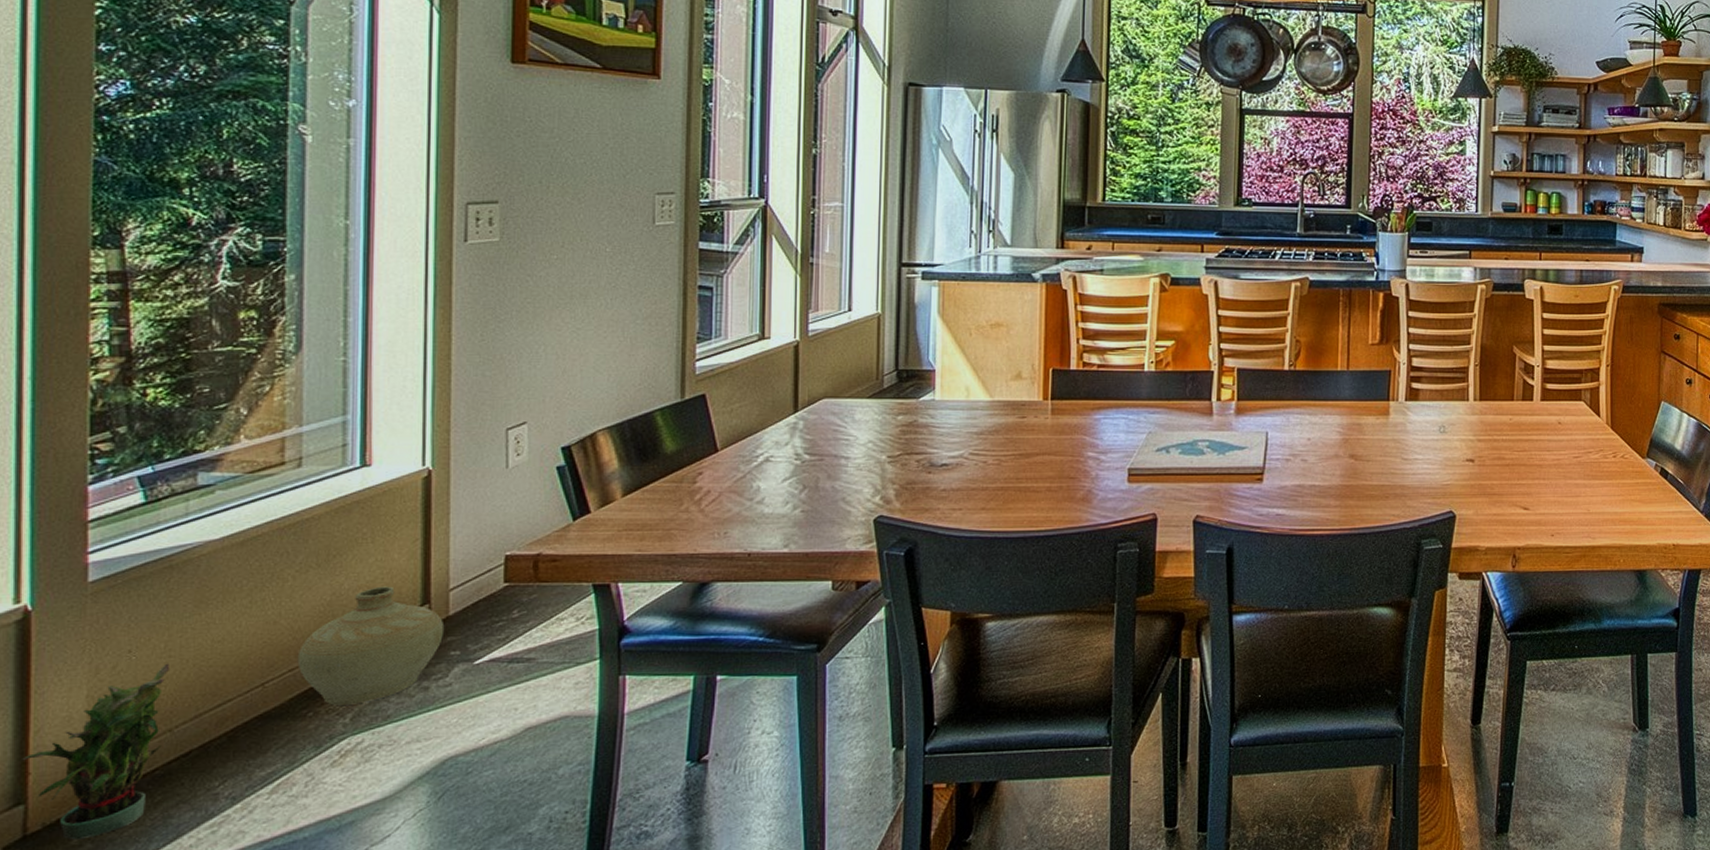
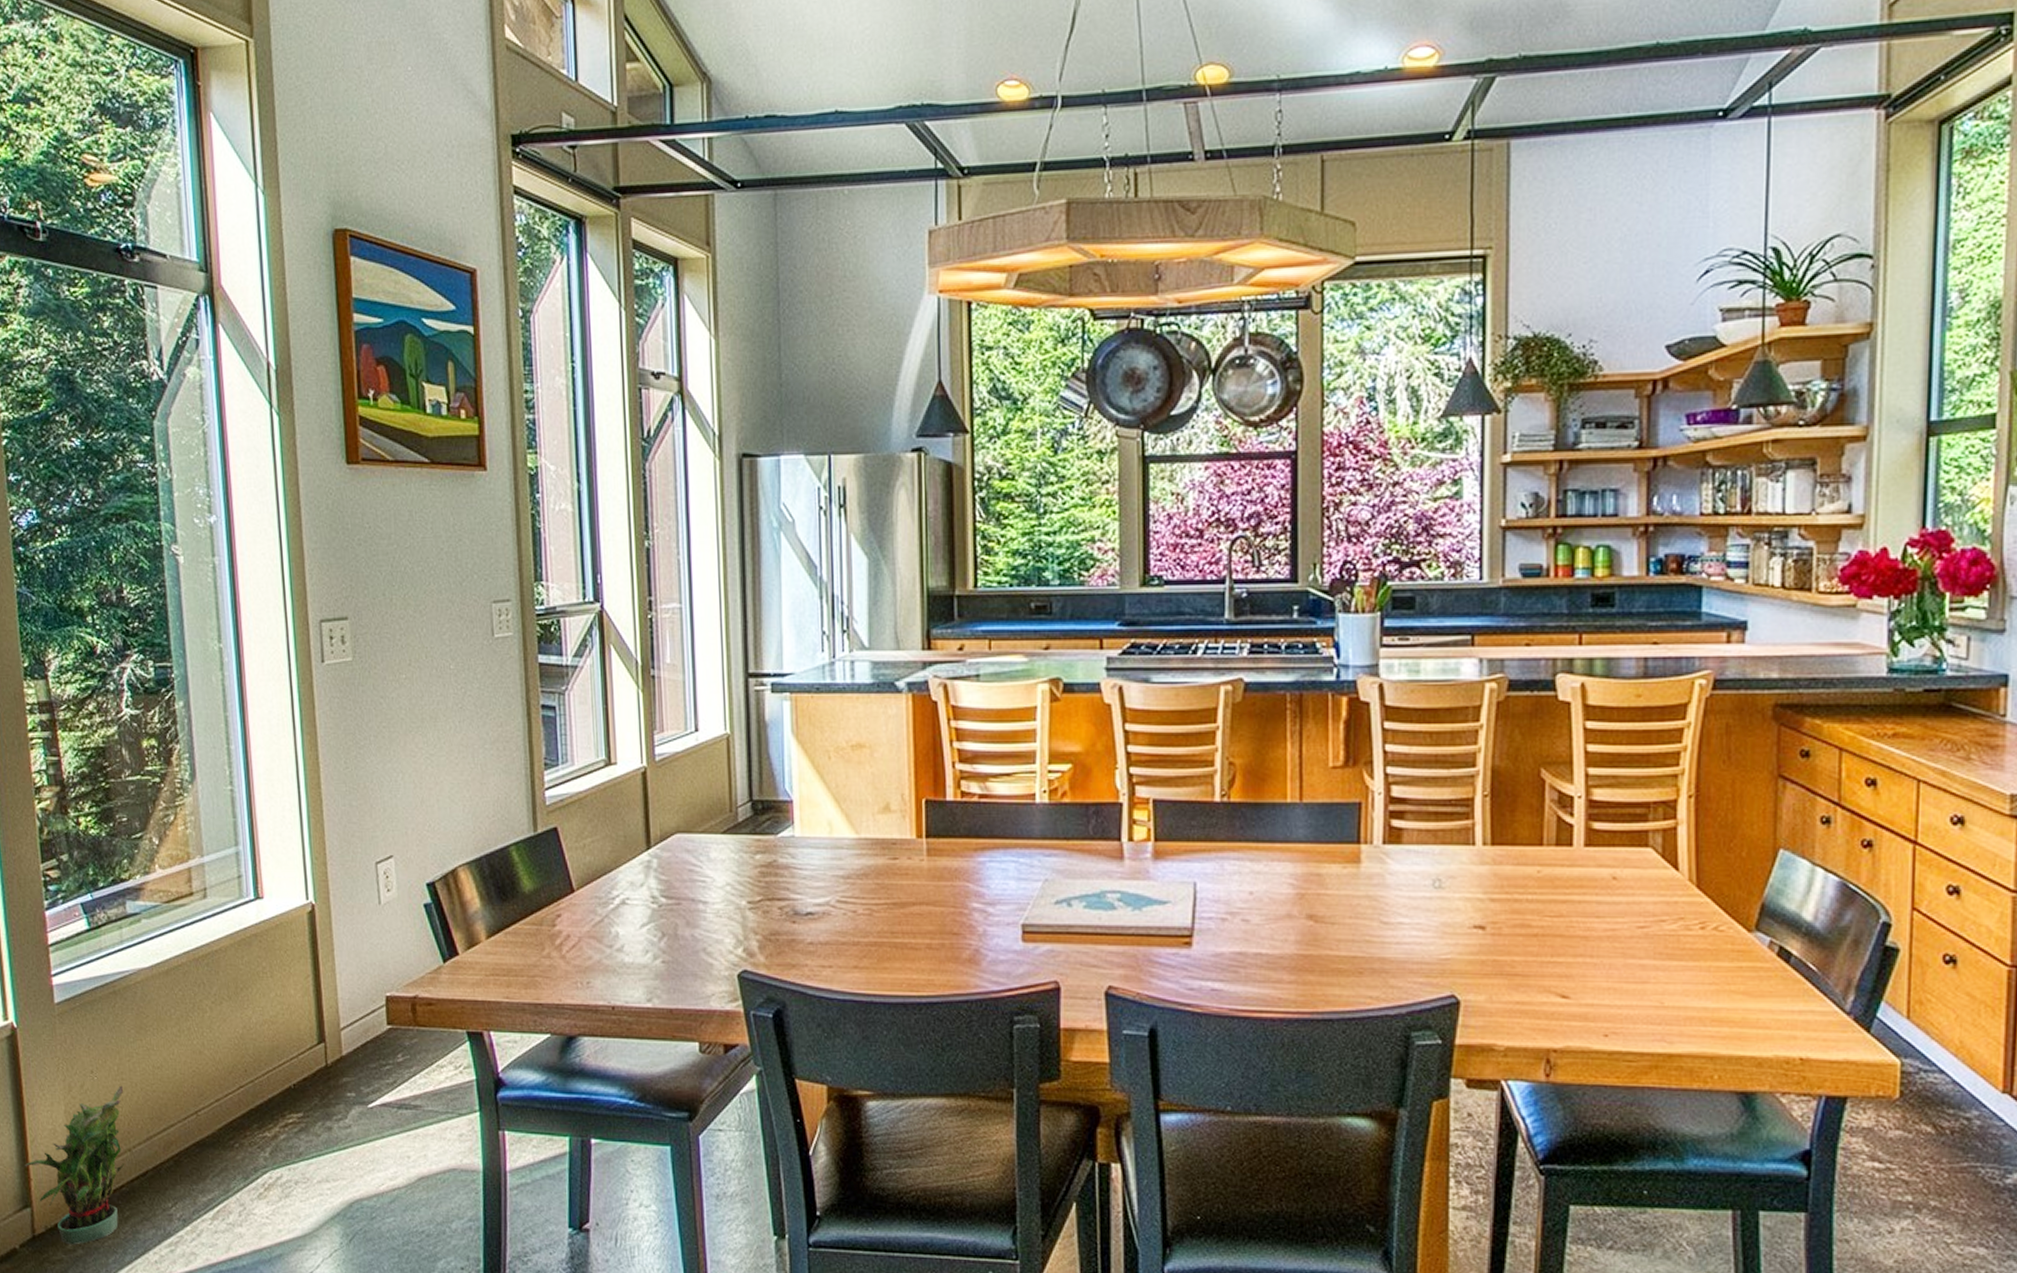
ceramic jug: present [297,586,445,705] -> none [221,1022,340,1139]

